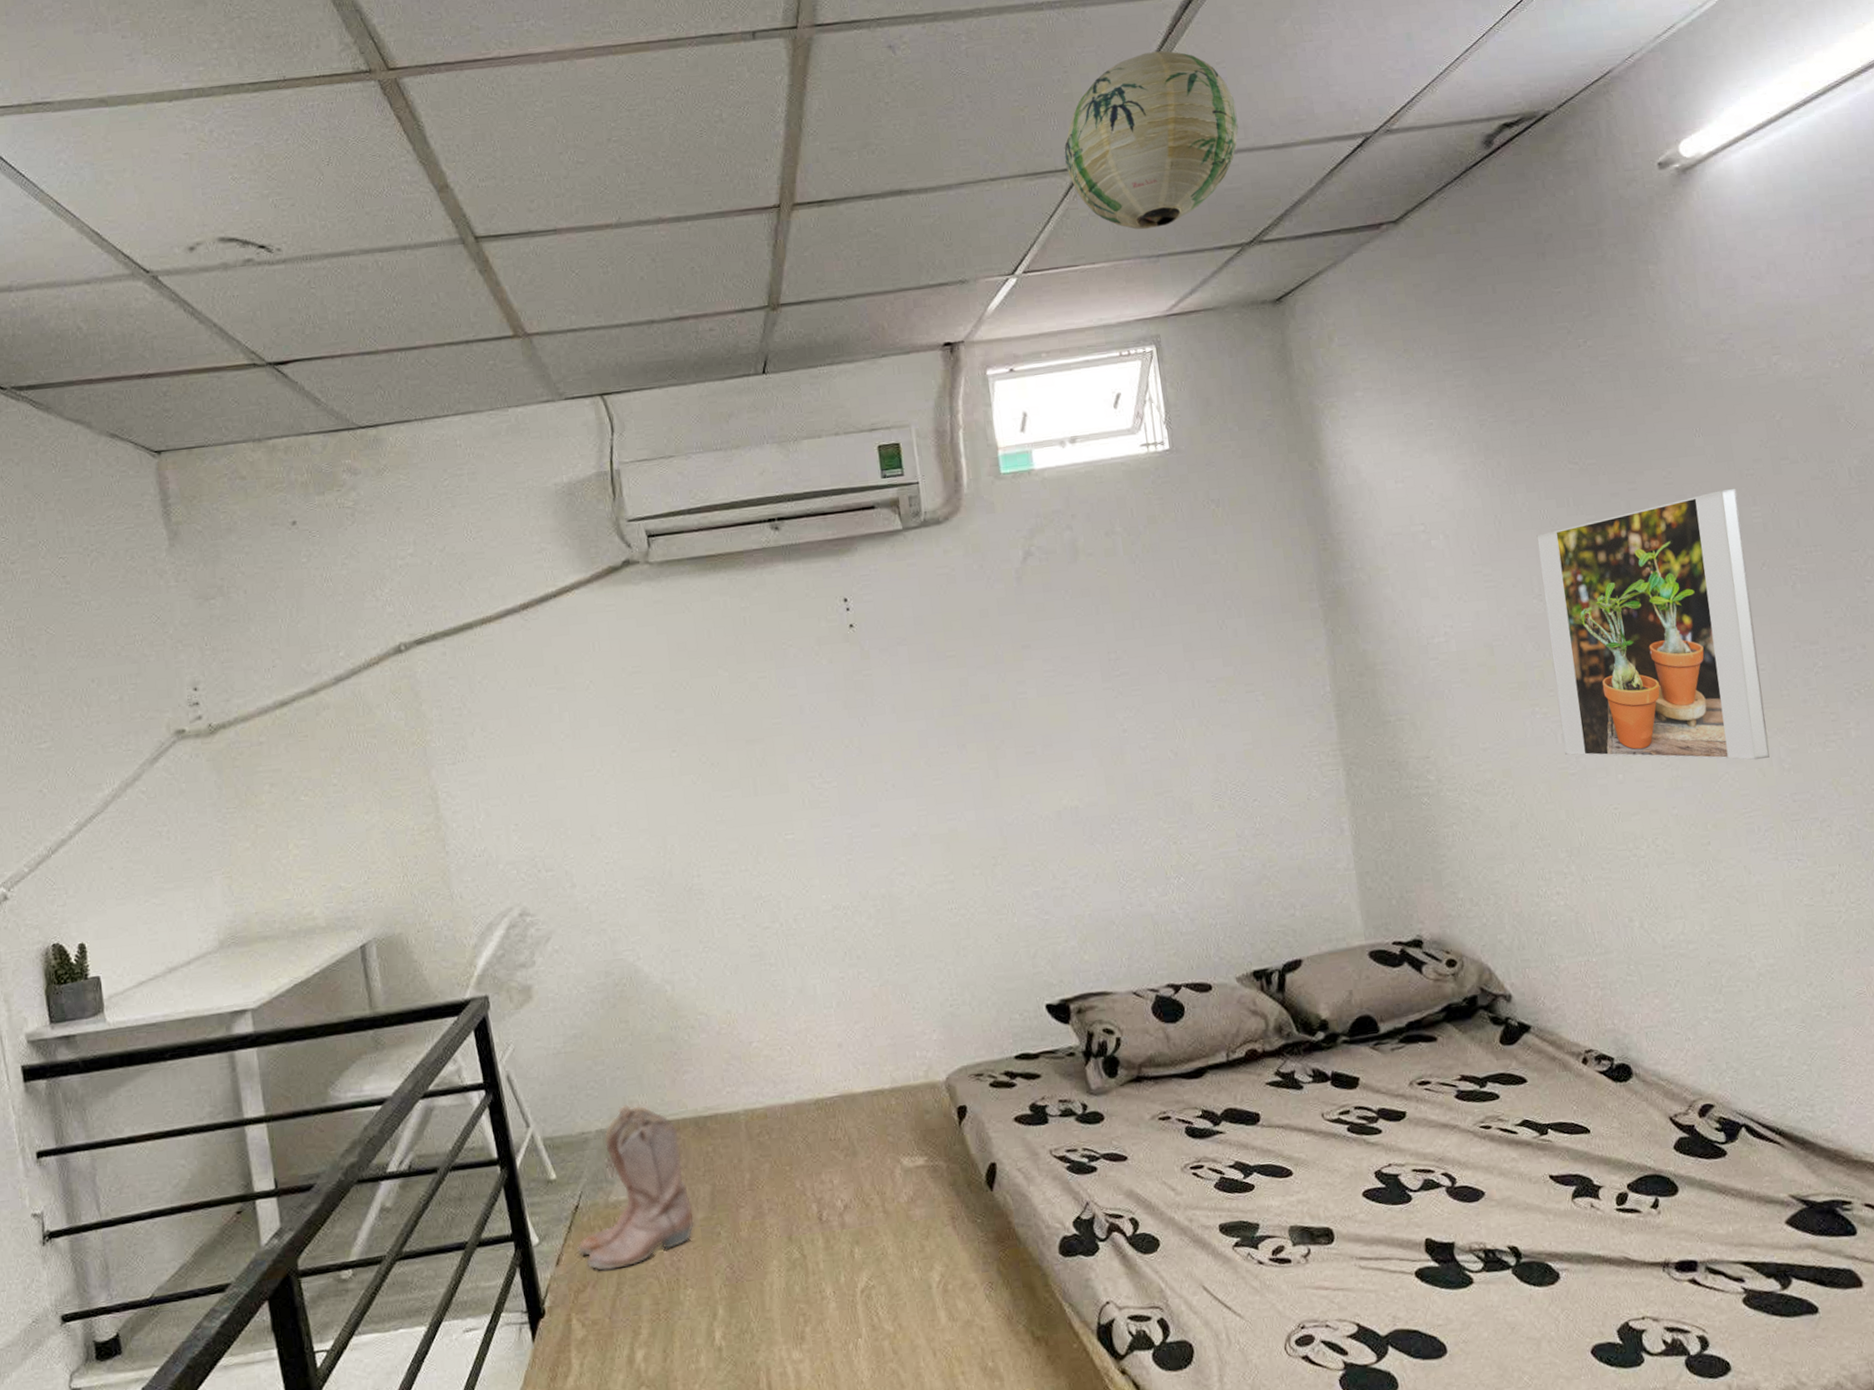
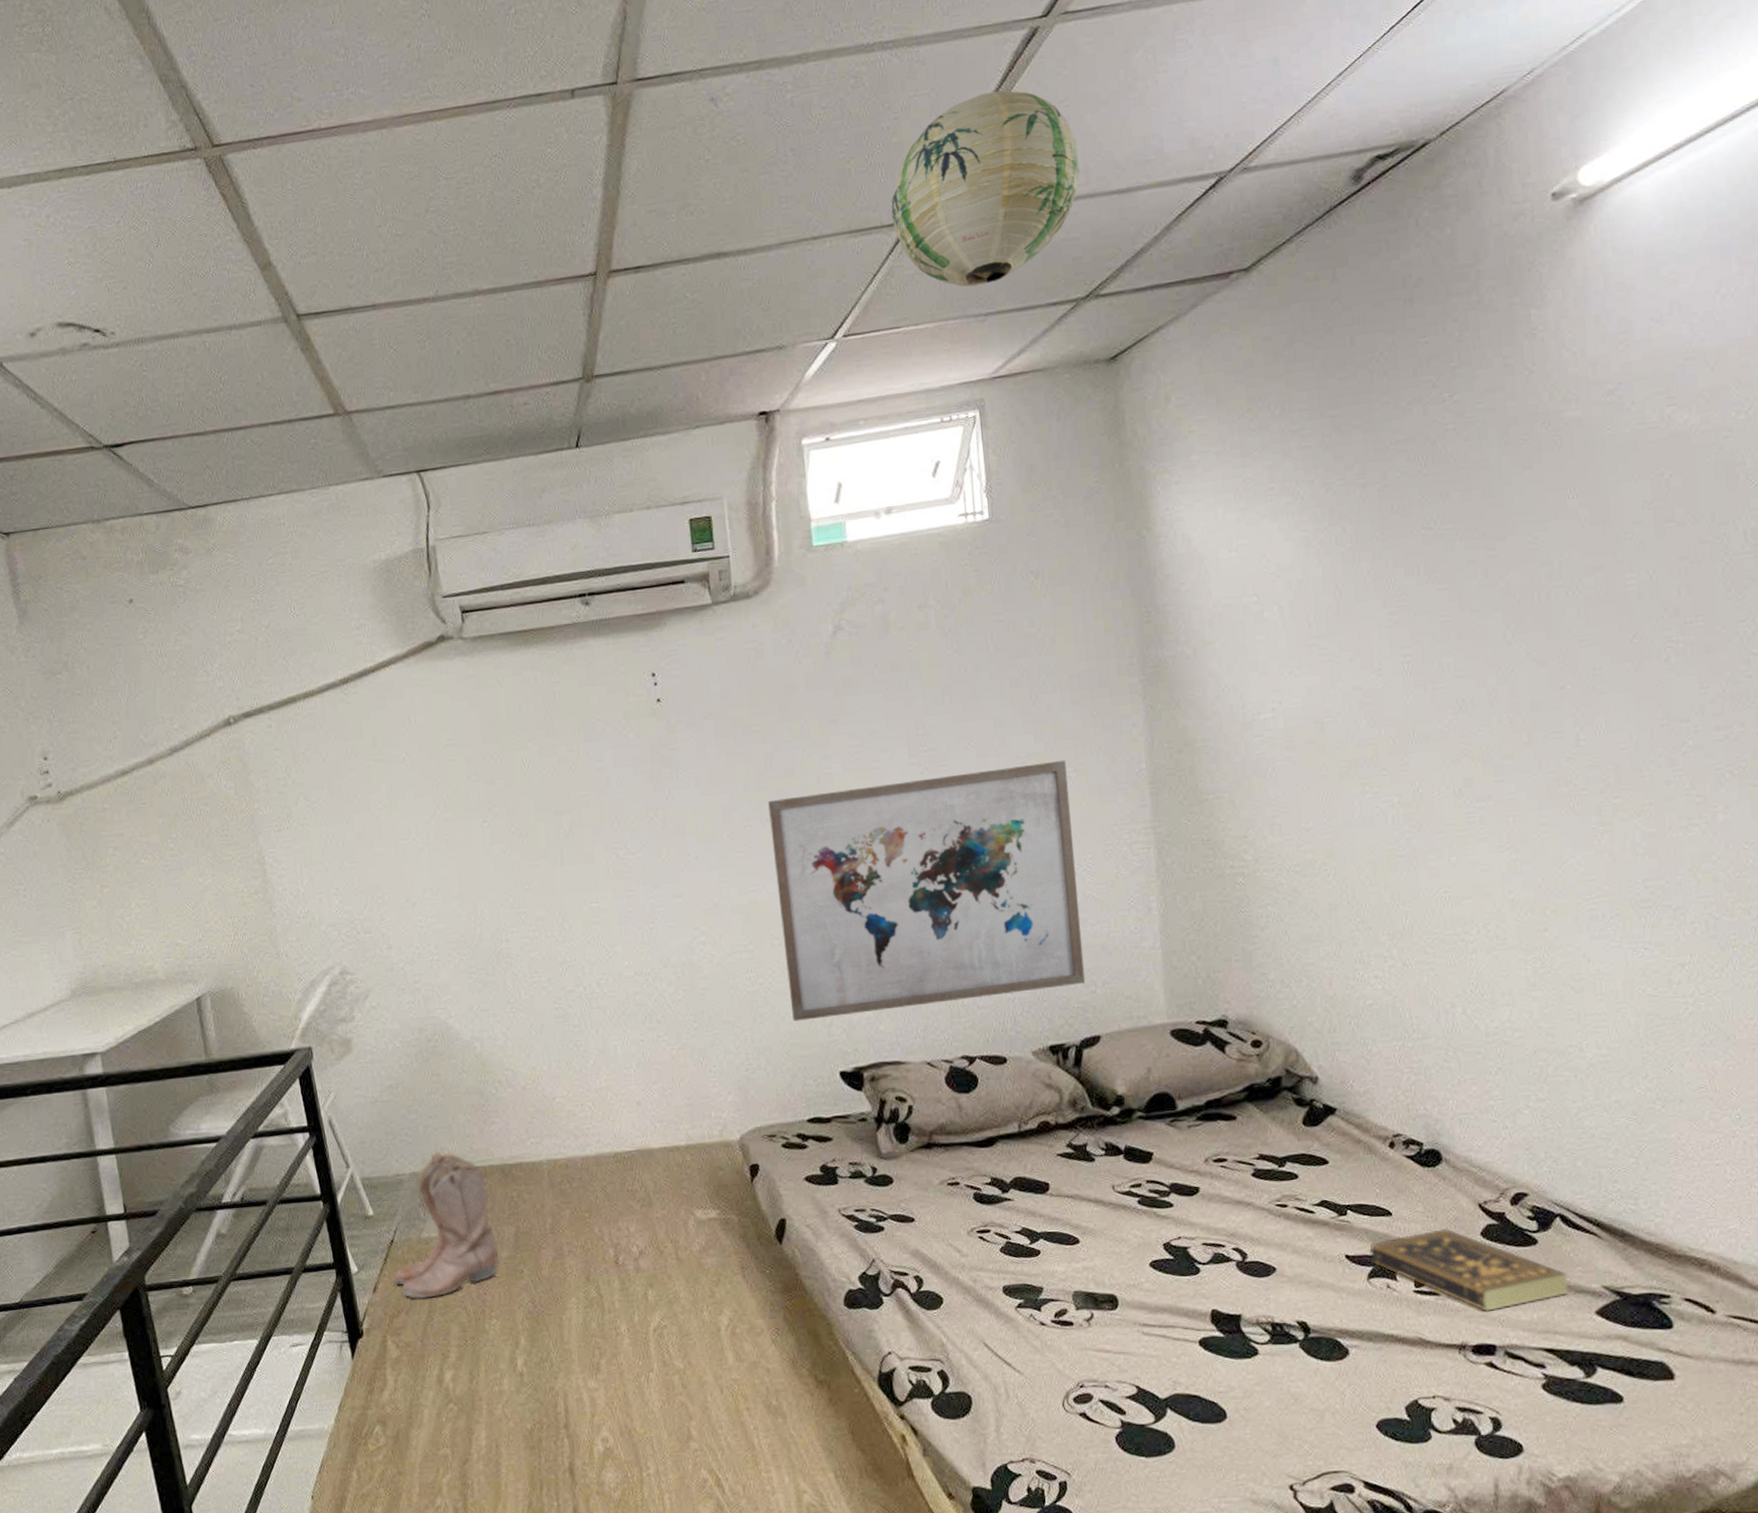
wall art: none [964,684,1285,953] -> present [768,761,1086,1021]
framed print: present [1536,488,1770,760] -> none [1380,553,1623,844]
book: none [1572,1143,1759,1228] -> present [1370,1227,1569,1312]

